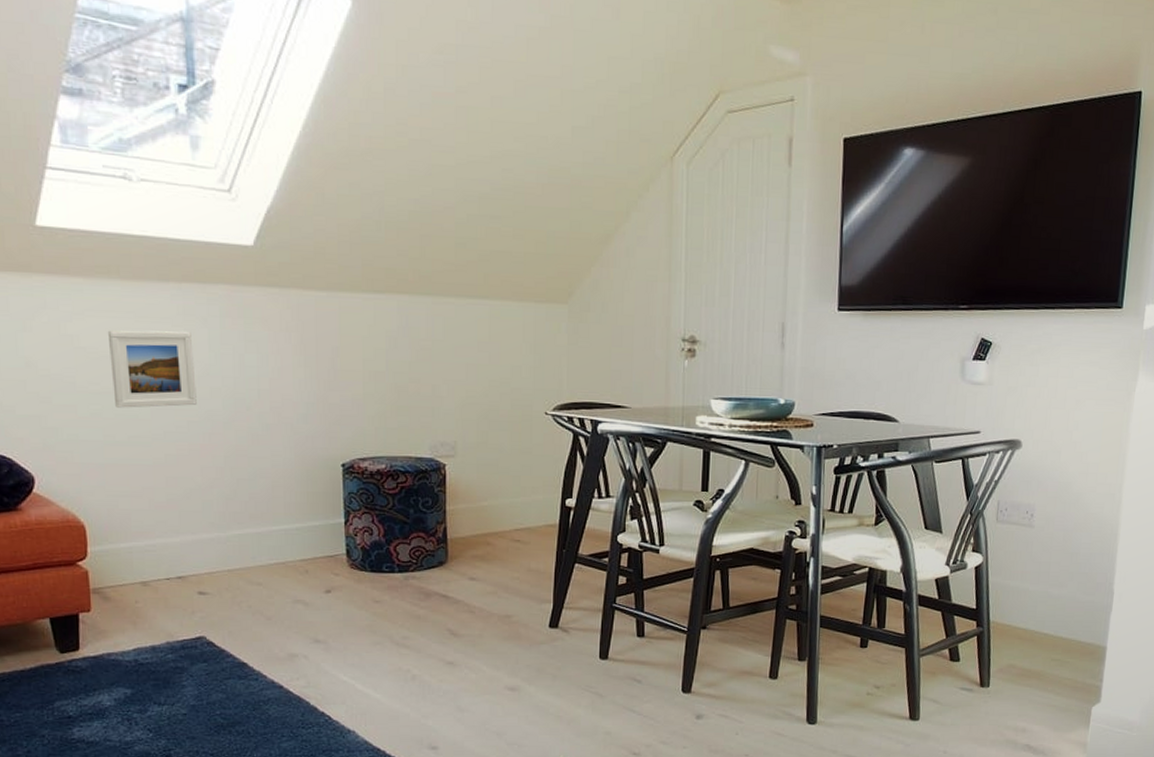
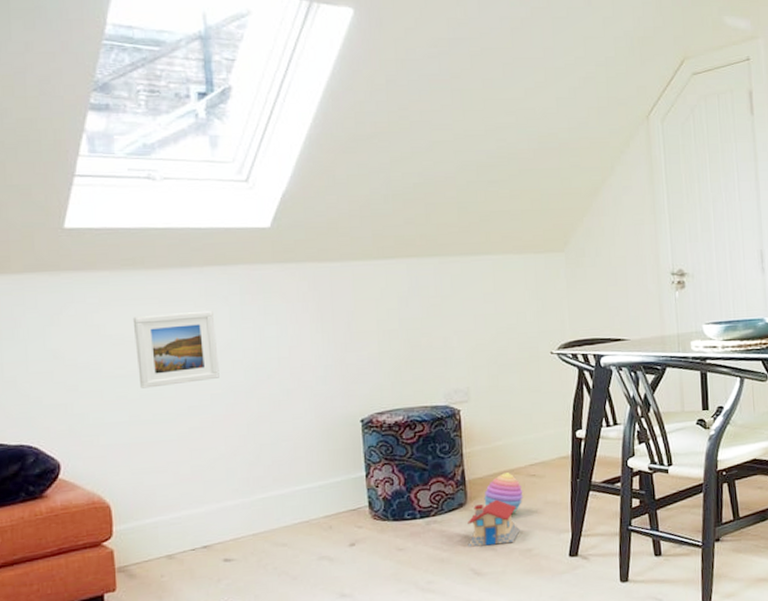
toy house: none [446,561,500,608] -> present [468,499,520,547]
stacking toy: none [465,535,506,578] -> present [484,473,524,514]

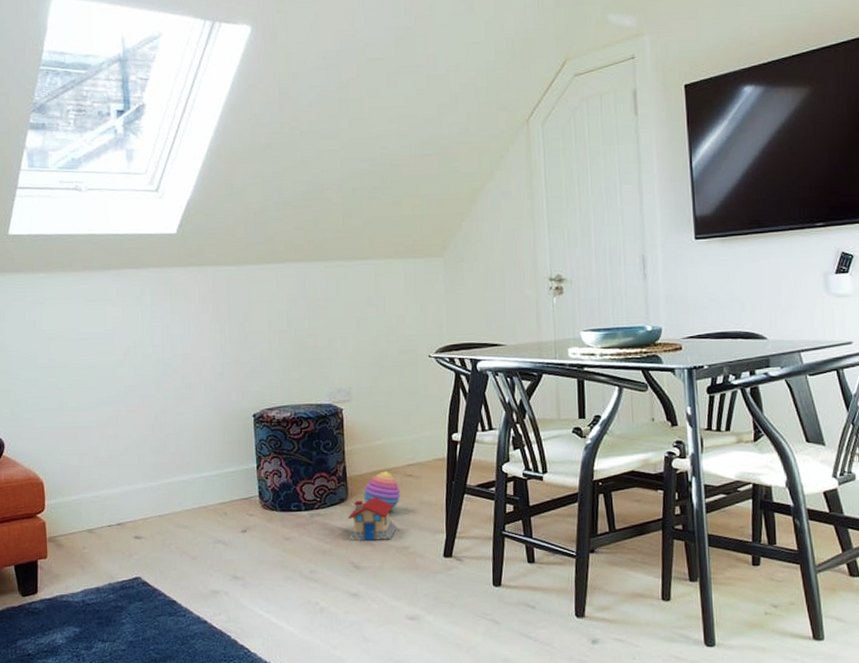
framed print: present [132,310,220,389] -> none [62,309,133,379]

